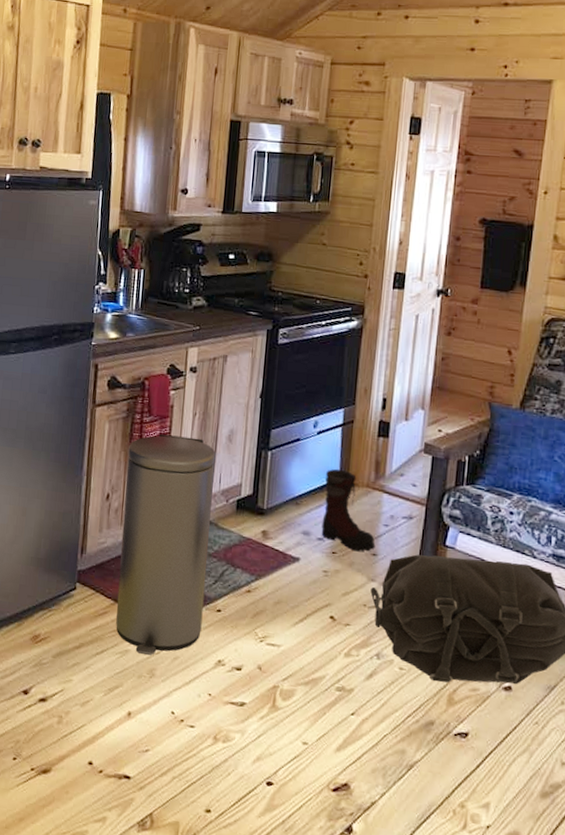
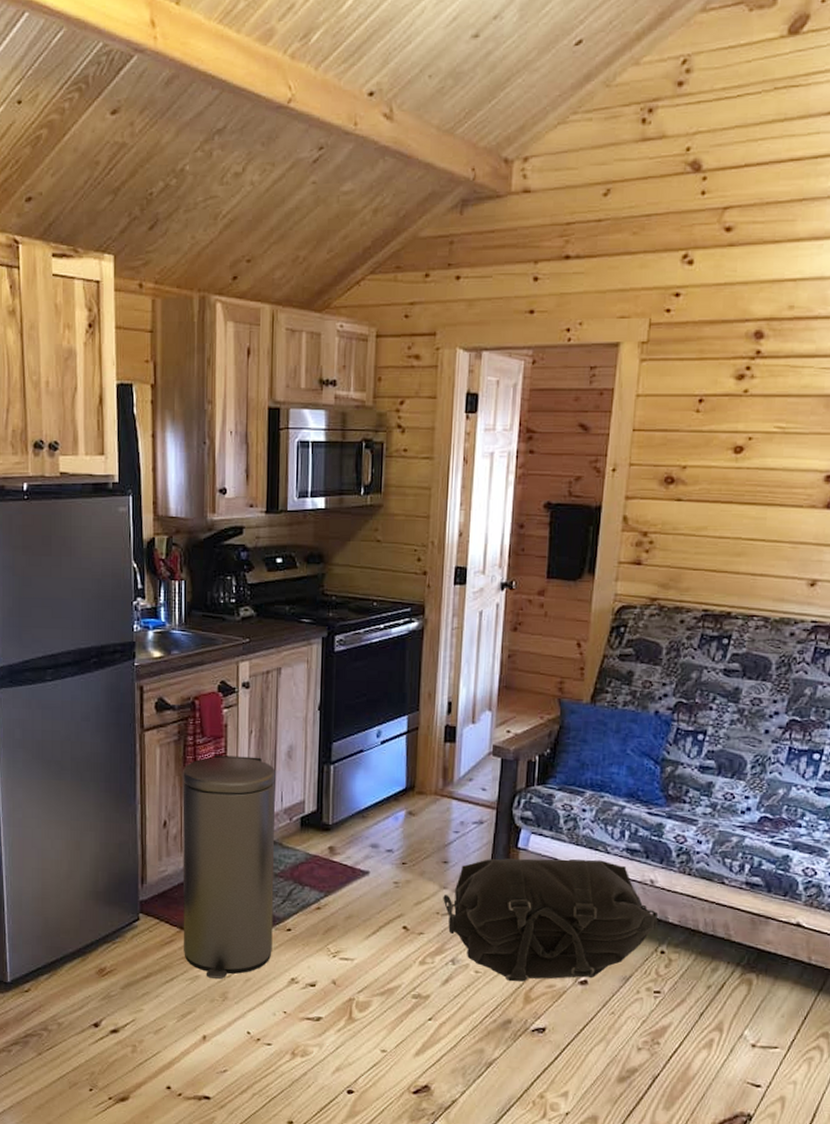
boot: present [321,468,376,552] -> none [390,778,446,861]

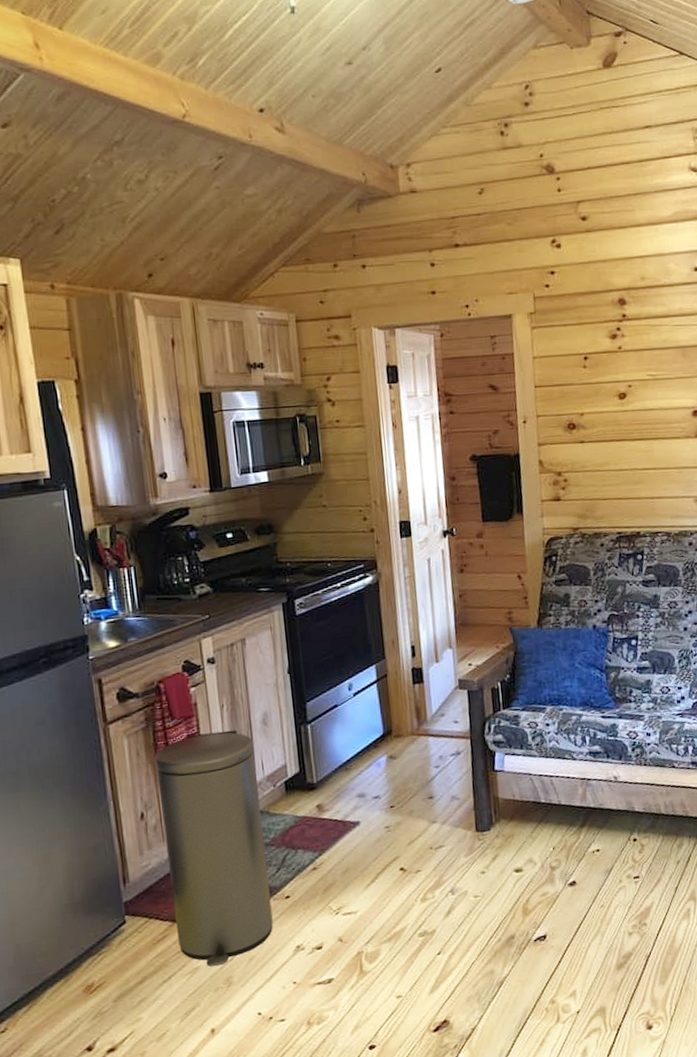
duffel bag: present [443,858,658,982] -> none [433,767,626,899]

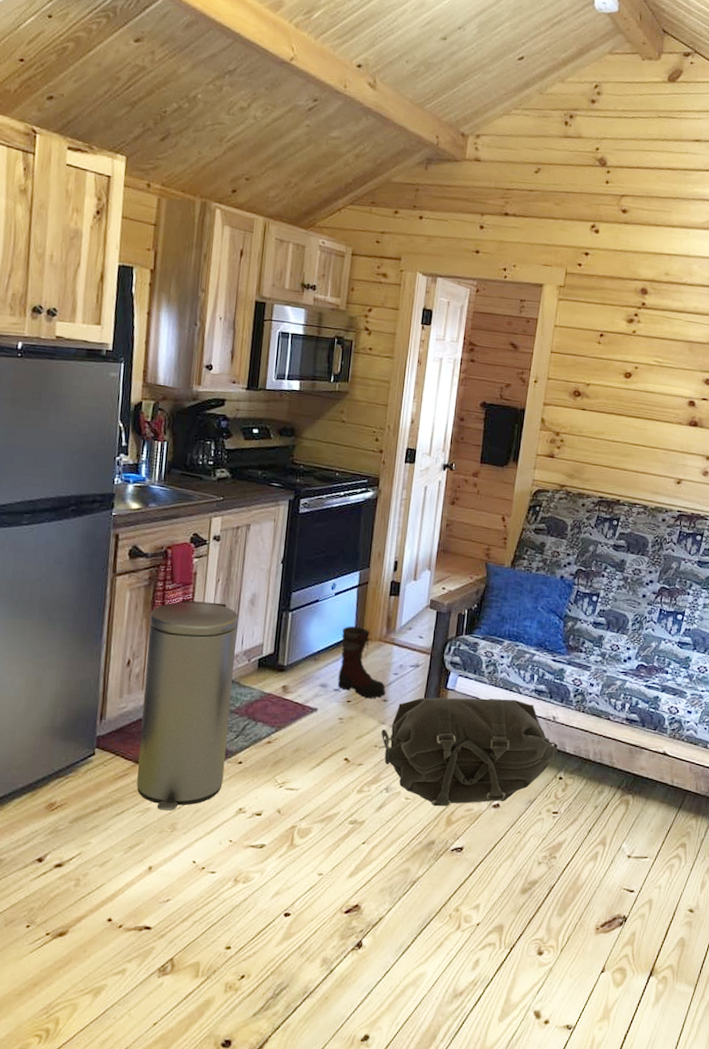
boot: none [370,724,431,799] -> present [337,625,386,699]
duffel bag: none [433,767,626,899] -> present [381,697,558,807]

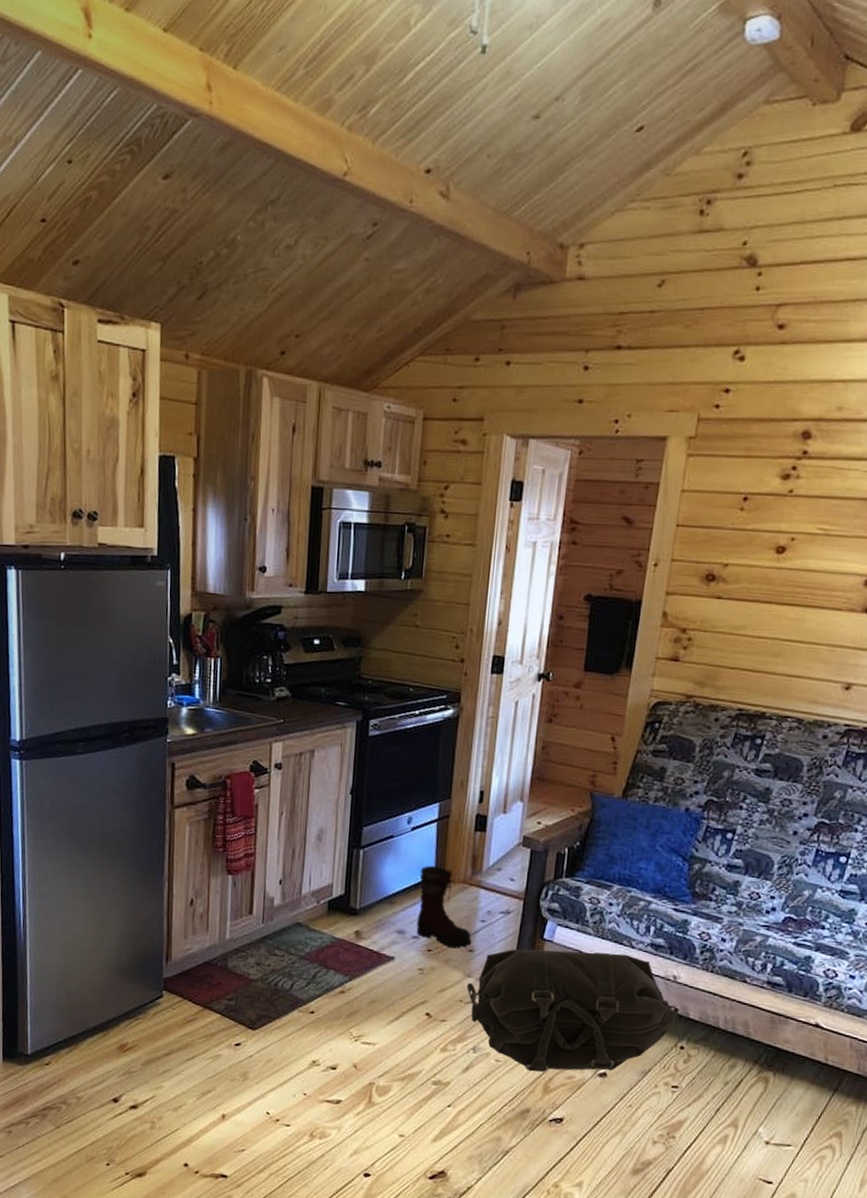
pedal bin: present [136,600,239,811] -> none [206,835,305,1060]

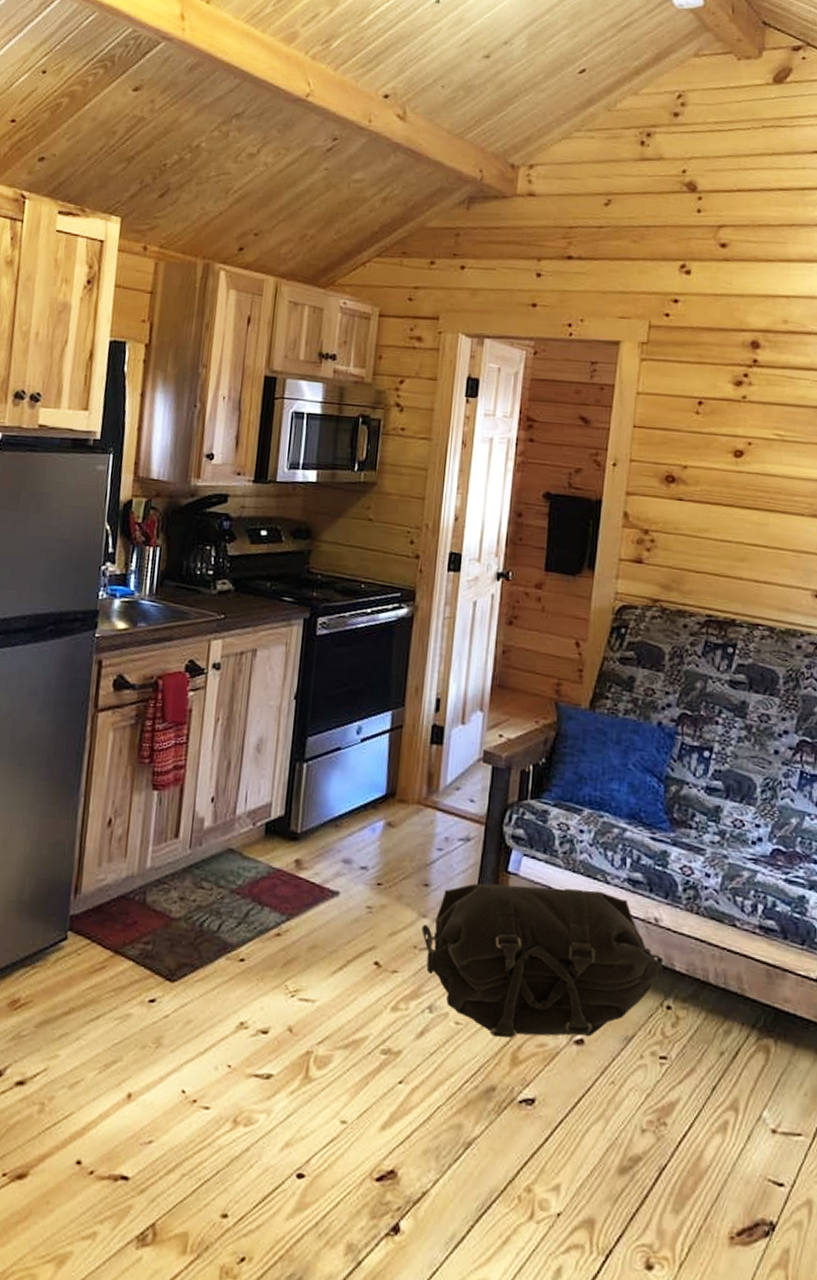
boot: present [416,865,472,949] -> none [365,782,428,883]

